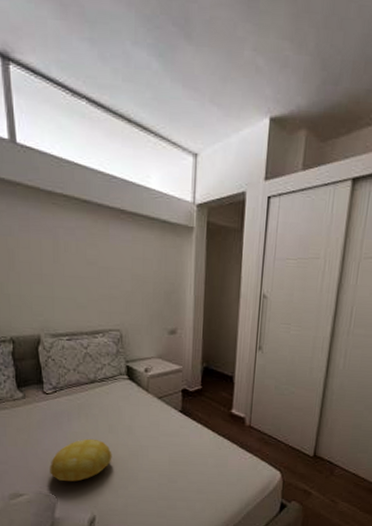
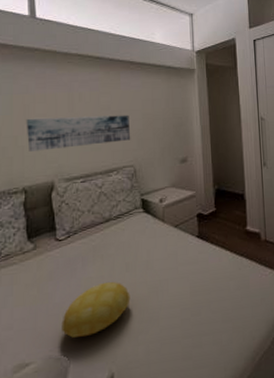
wall art: none [10,264,119,303] -> present [26,115,131,152]

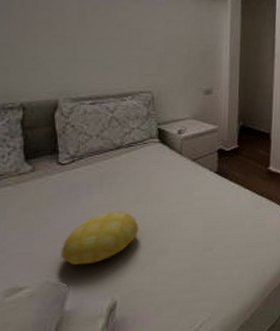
wall art: present [26,115,131,152] -> none [26,25,151,65]

